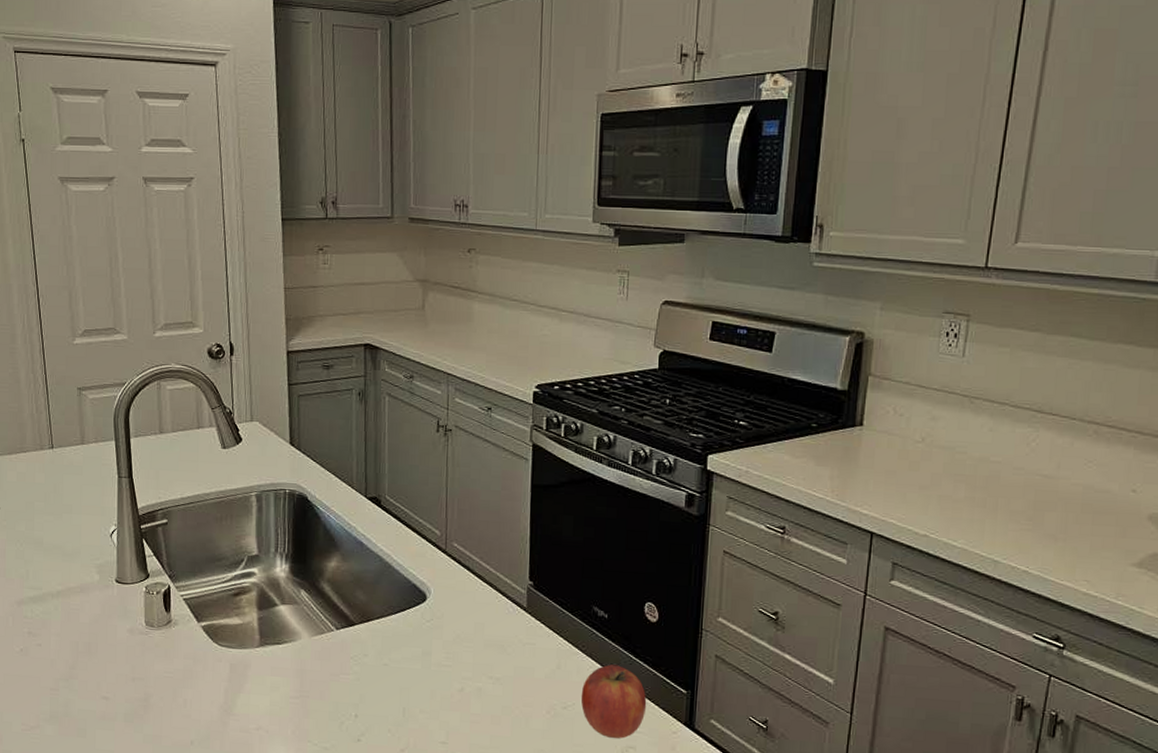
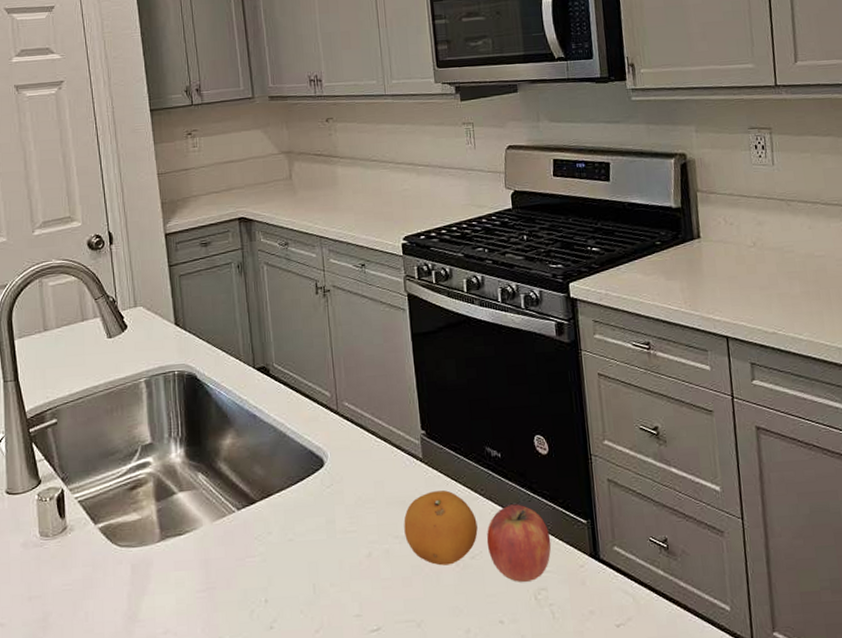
fruit: none [499,640,574,711] -> present [404,490,478,566]

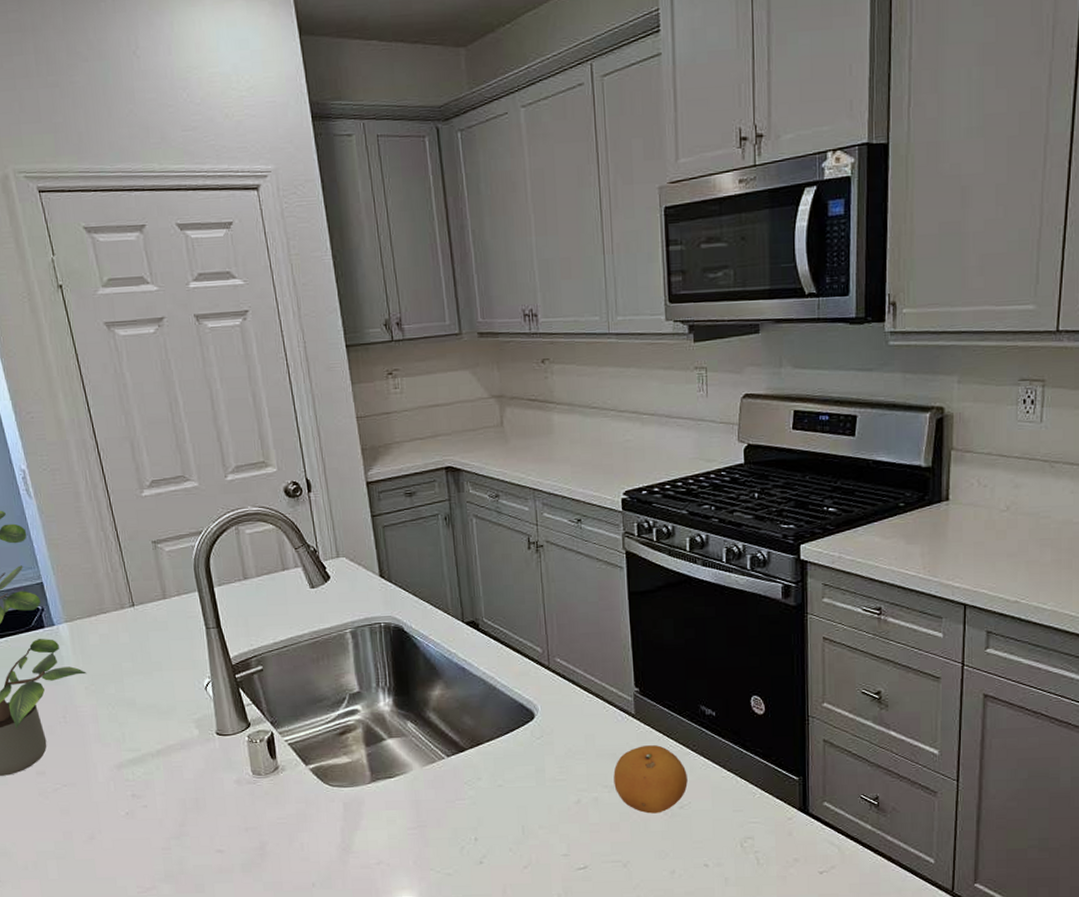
fruit: present [486,504,552,582] -> none [696,760,761,831]

